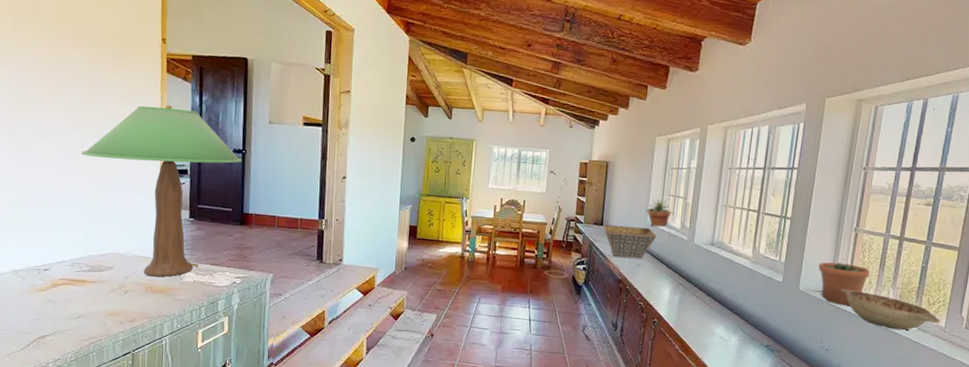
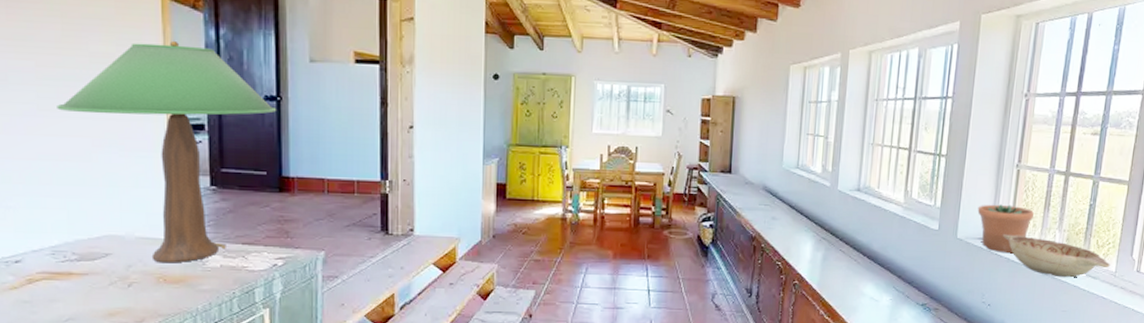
basket: present [603,224,657,259] -> none [731,172,795,212]
potted plant: present [646,198,674,227] -> none [781,137,814,173]

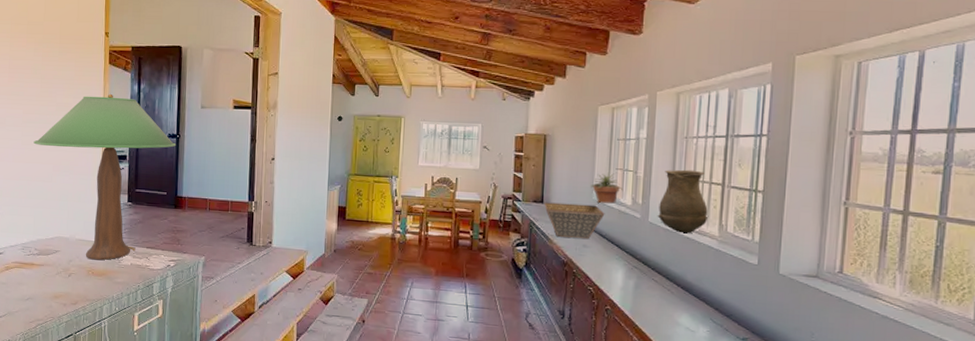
basket: none [731,172,795,212] -> present [543,202,605,240]
potted plant: none [781,137,814,173] -> present [591,172,624,204]
vase: none [846,134,895,201] -> present [657,169,709,234]
planter: present [977,204,1034,254] -> none [801,241,868,293]
decorative bowl: present [1003,234,1111,278] -> none [833,272,967,323]

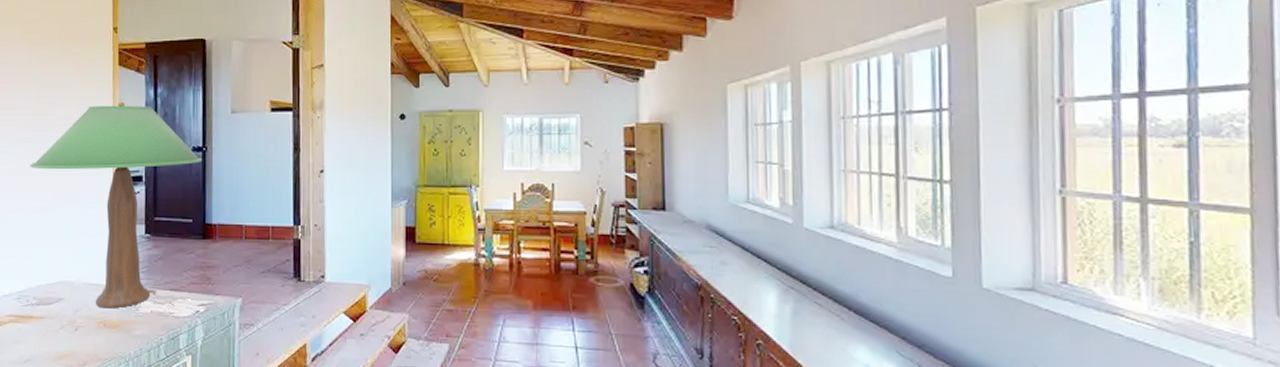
basket: present [543,202,605,240] -> none [665,209,746,255]
potted plant: present [591,172,624,204] -> none [725,166,768,208]
vase: present [657,169,709,234] -> none [814,158,882,241]

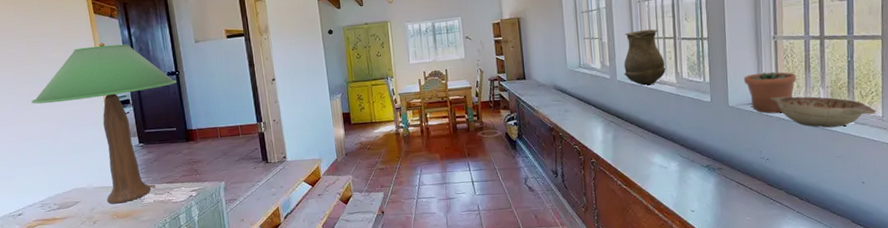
vase: none [814,158,882,241] -> present [623,29,666,86]
planter: none [1008,243,1098,310] -> present [743,71,796,114]
decorative bowl: none [1054,283,1243,346] -> present [771,96,877,129]

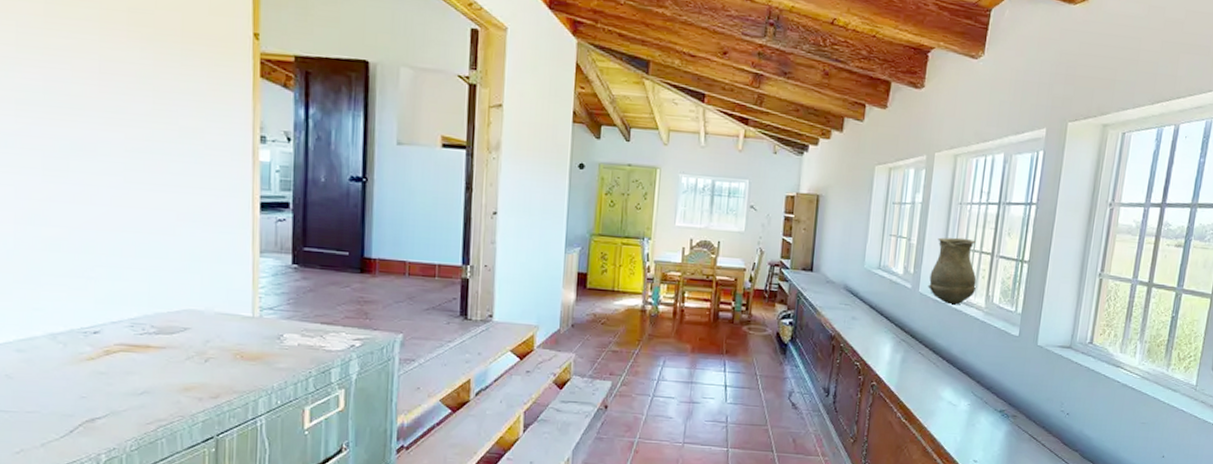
table lamp: present [31,42,178,204] -> none [144,118,363,341]
planter: present [743,71,796,114] -> none [1058,312,1115,363]
decorative bowl: present [771,96,877,129] -> none [1084,343,1191,390]

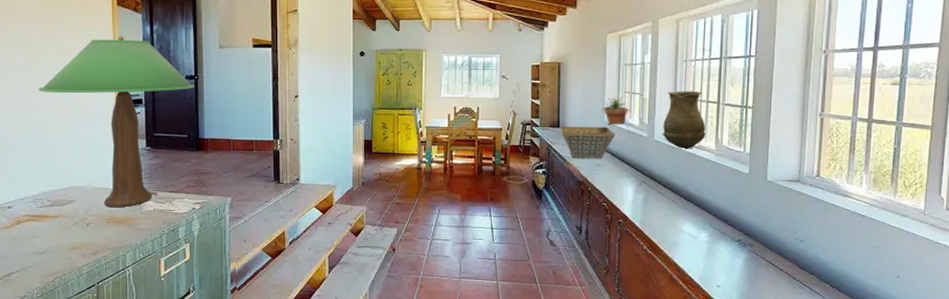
table lamp: none [144,118,363,341] -> present [38,36,195,208]
basket: none [812,270,876,312] -> present [559,126,616,159]
potted plant: none [863,238,896,273] -> present [602,95,632,126]

